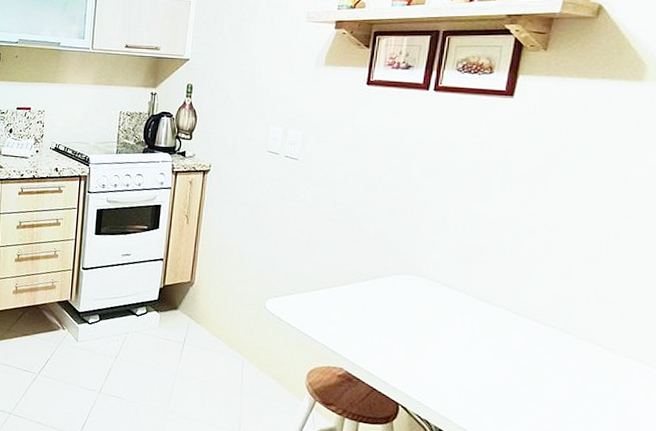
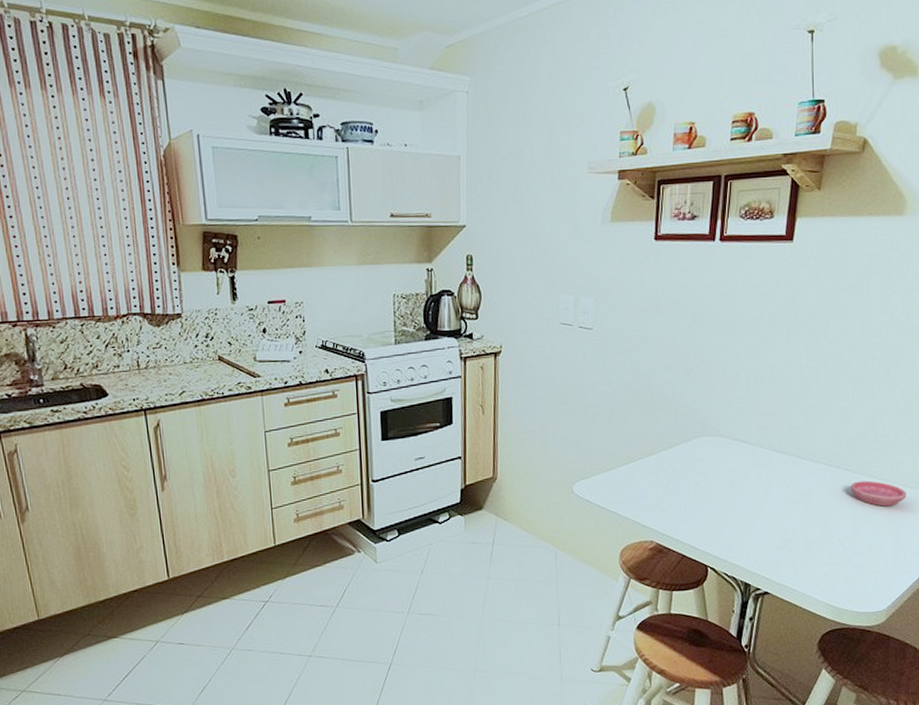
saucer: none [568,345,637,379] -> present [851,480,906,507]

